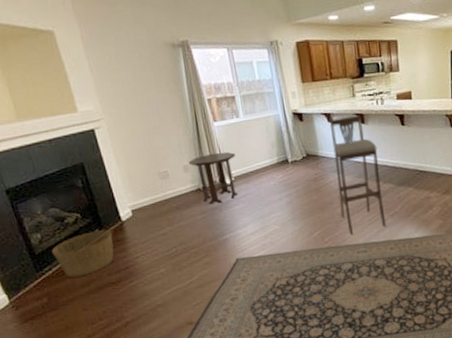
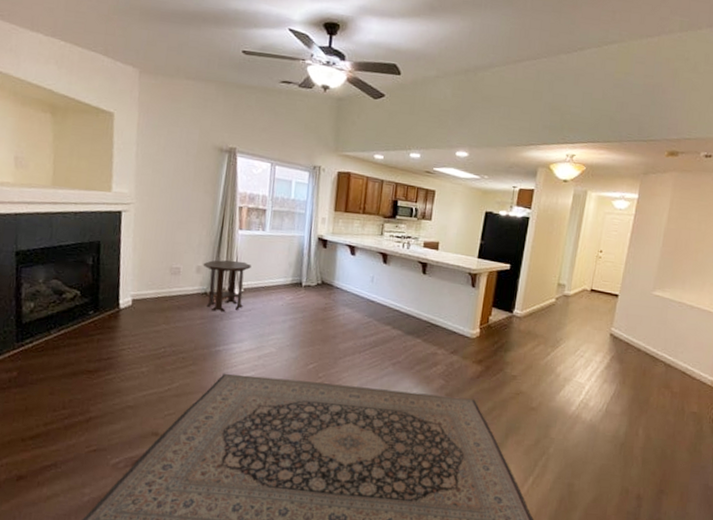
basket: present [51,230,114,278] -> none [38,312,106,357]
bar stool: present [330,115,386,235] -> none [341,251,394,376]

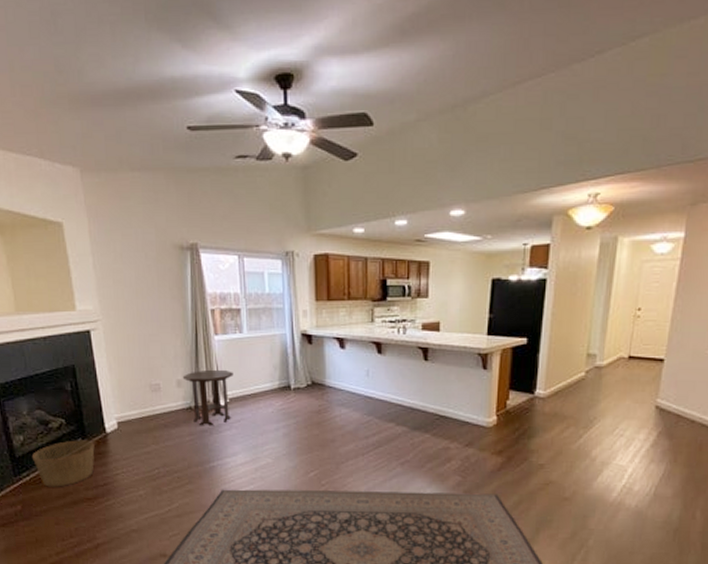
basket: none [38,312,106,357] -> present [31,440,95,487]

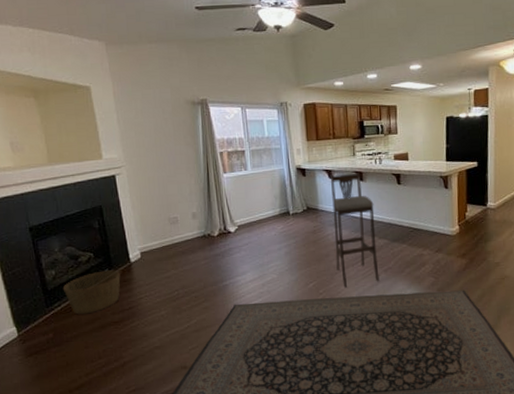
side table: present [182,369,234,426] -> none [197,201,241,251]
bar stool: none [342,343,394,480] -> present [331,172,380,288]

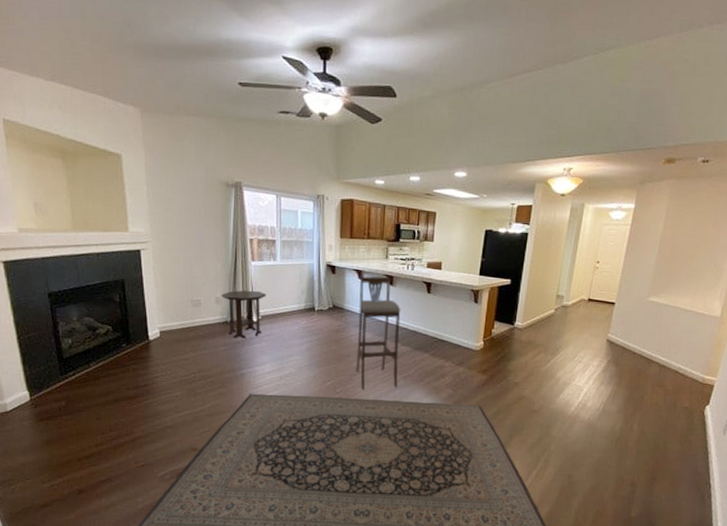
basket: present [62,270,121,315] -> none [78,345,138,386]
side table: none [197,201,241,251] -> present [221,290,266,339]

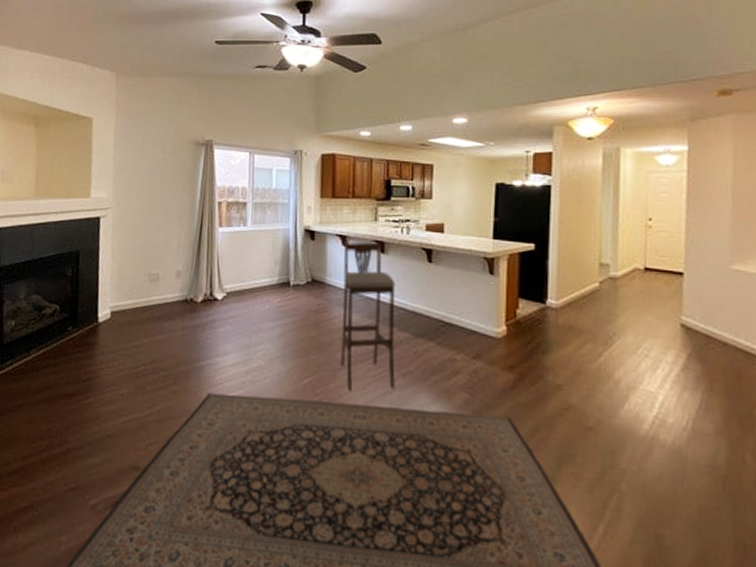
side table: present [221,290,266,339] -> none [182,261,234,321]

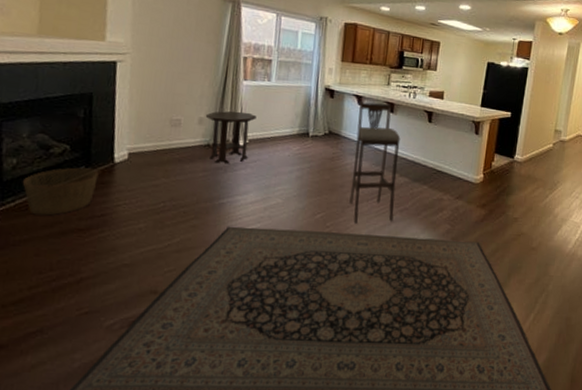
basket: none [19,328,84,380] -> present [22,167,99,216]
side table: none [182,261,234,321] -> present [205,110,257,165]

